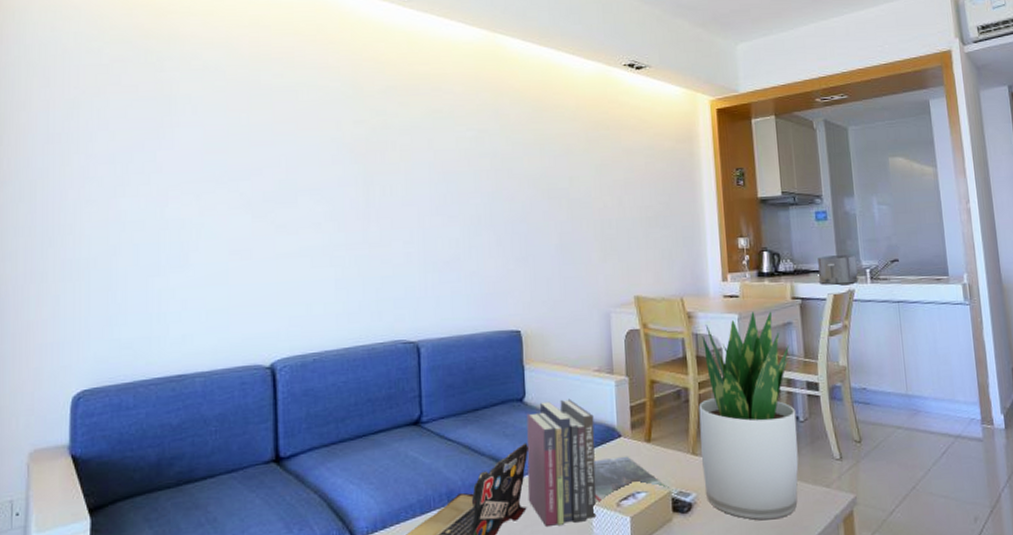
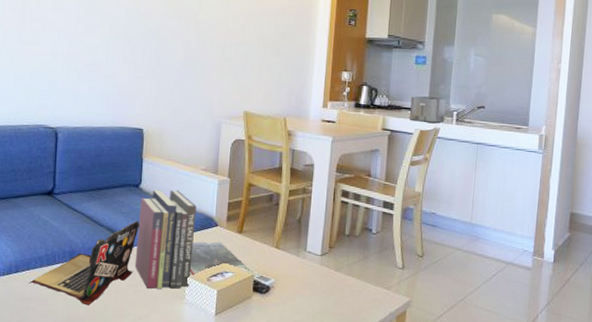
planter: present [698,311,799,521] -> none [282,137,374,309]

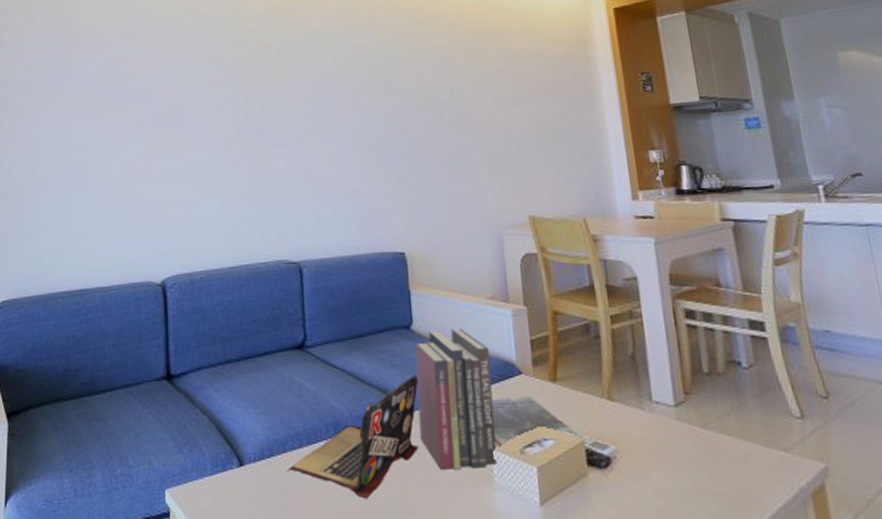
toaster: present [410,96,447,124] -> none [752,168,808,205]

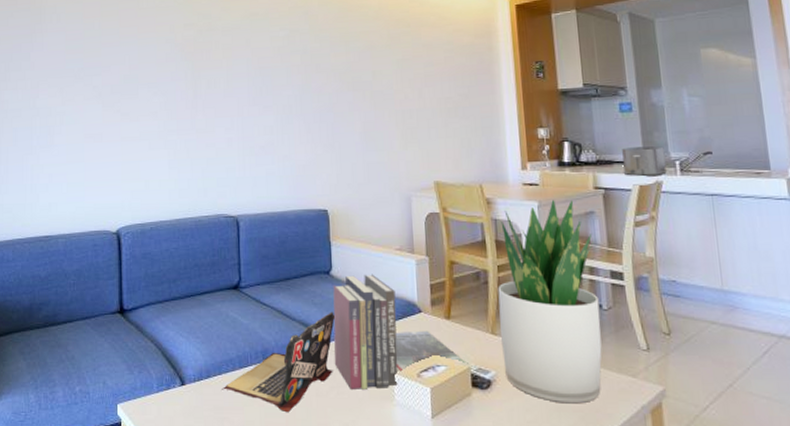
planter: none [611,234,747,486] -> present [498,200,602,404]
toaster: none [752,168,808,205] -> present [622,146,667,177]

